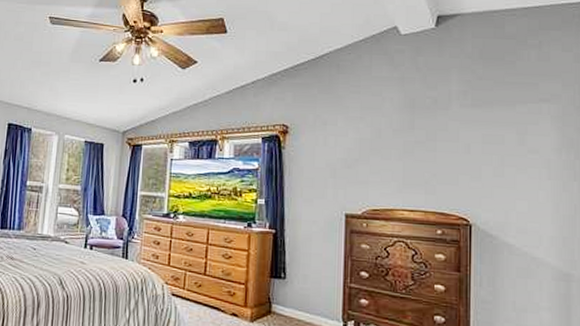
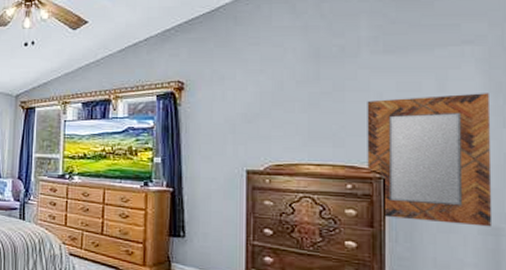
home mirror: none [456,148,564,273] -> present [367,93,493,227]

